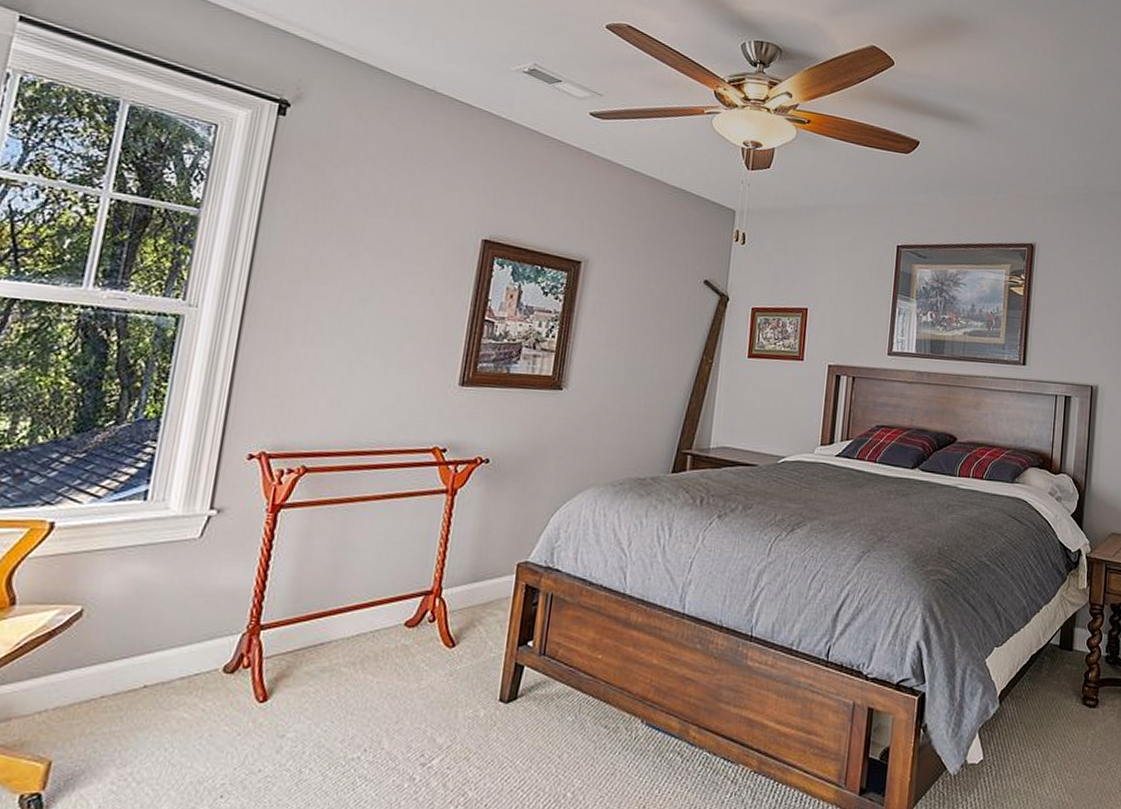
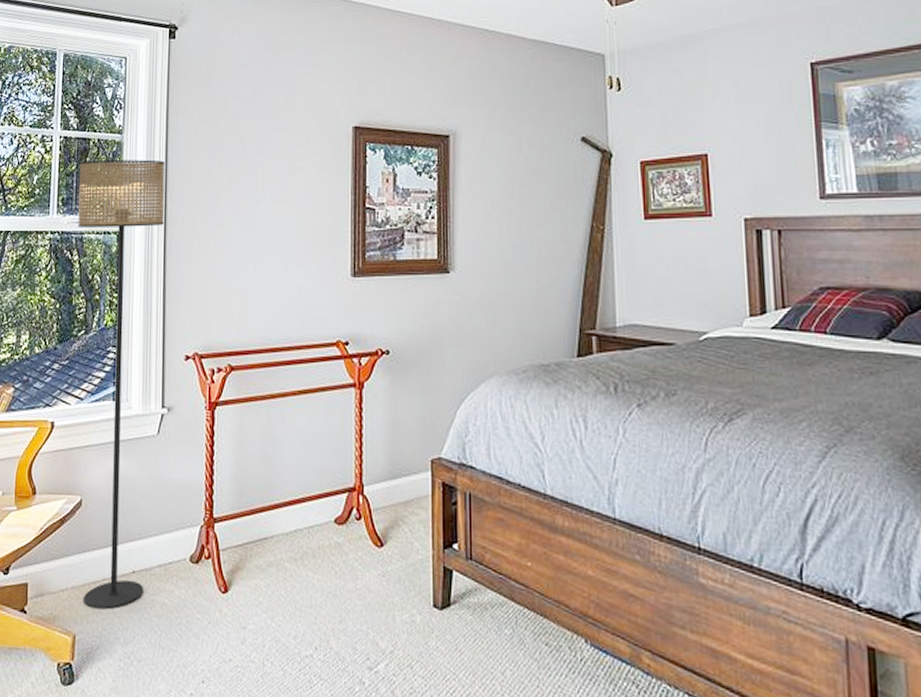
floor lamp: none [69,230,252,730] -> present [78,159,165,610]

